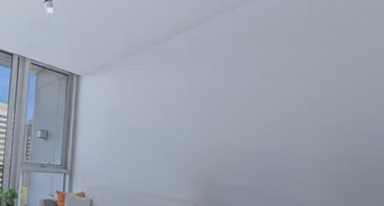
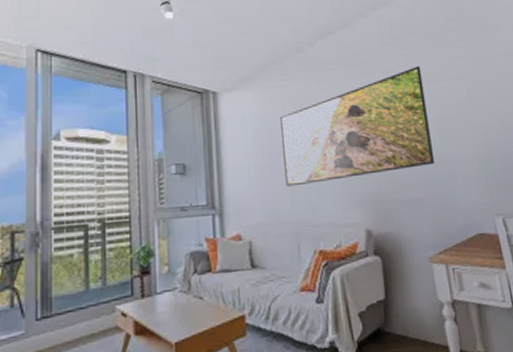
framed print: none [128,64,274,160] -> present [280,66,434,187]

